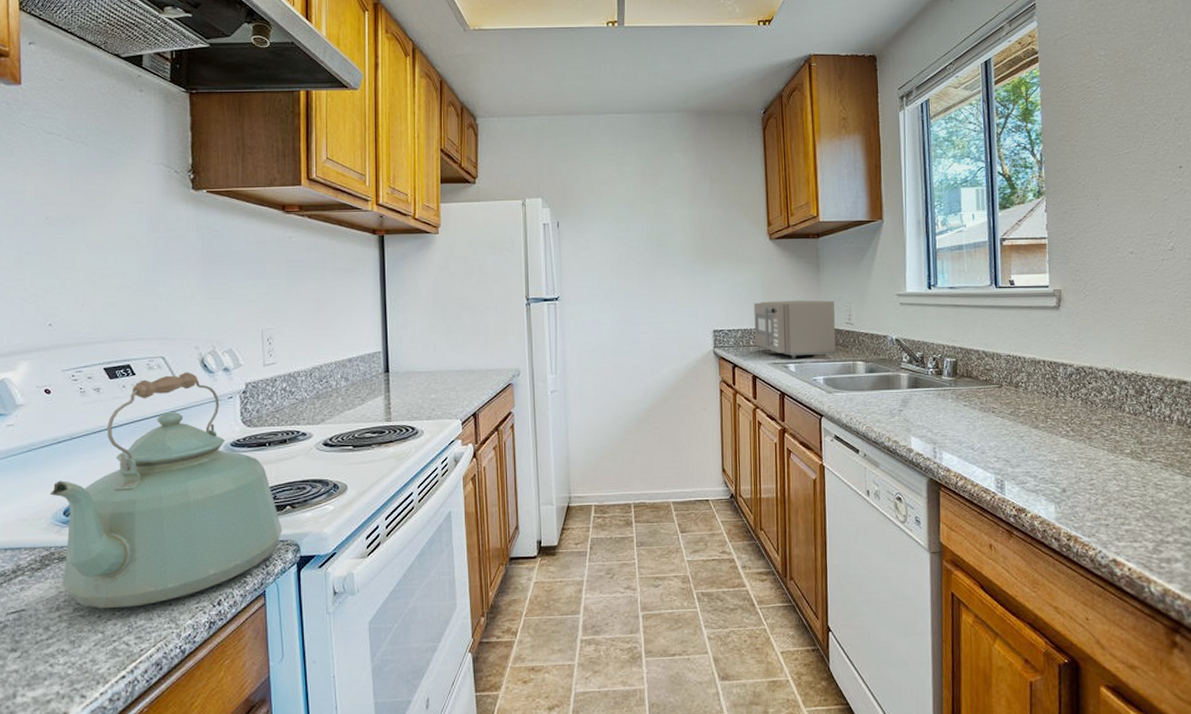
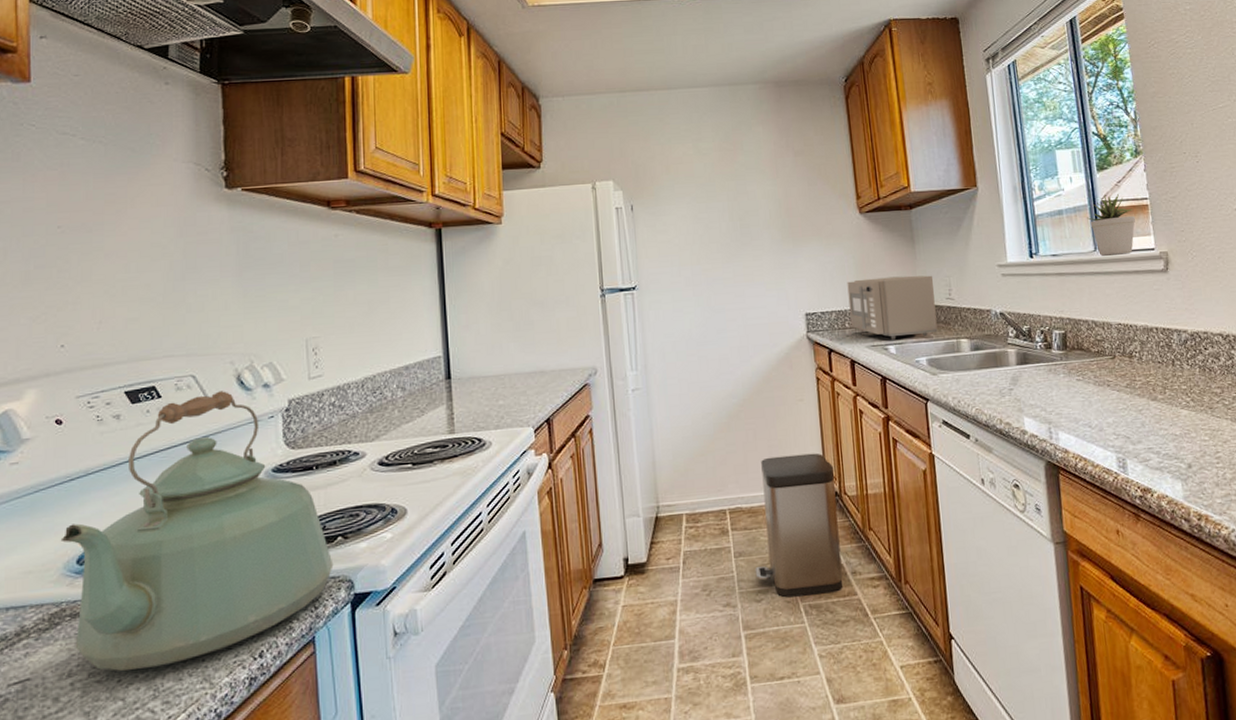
pedal bin: none [654,458,734,585] -> present [755,453,843,598]
potted plant: none [986,231,1033,292] -> present [1087,193,1136,257]

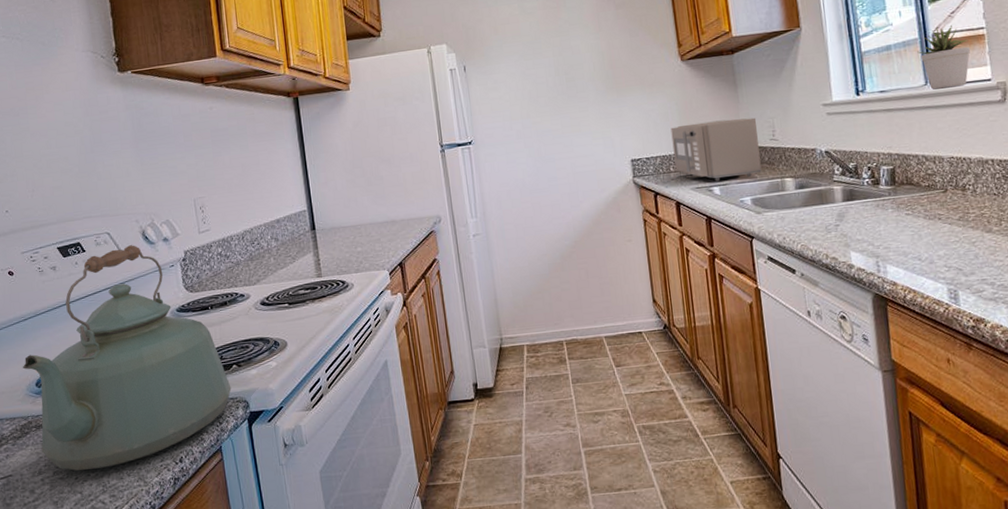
pedal bin: present [755,453,843,598] -> none [591,289,674,419]

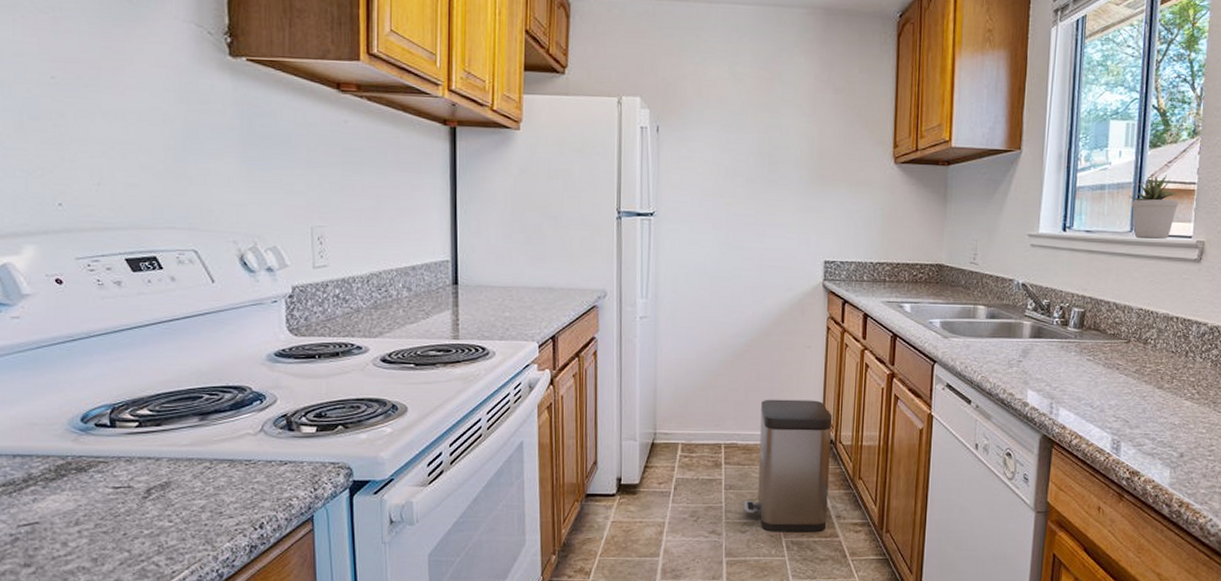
kettle: present [22,245,232,471] -> none [64,269,334,525]
pedal bin: none [591,289,674,419] -> present [743,399,833,533]
microwave: present [670,117,762,182] -> none [869,232,960,299]

